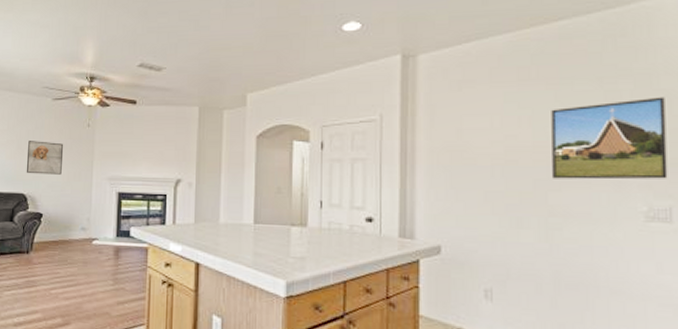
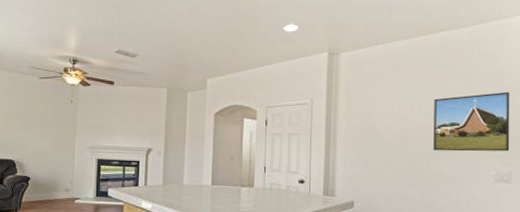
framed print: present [26,141,64,175] -> none [14,114,49,144]

